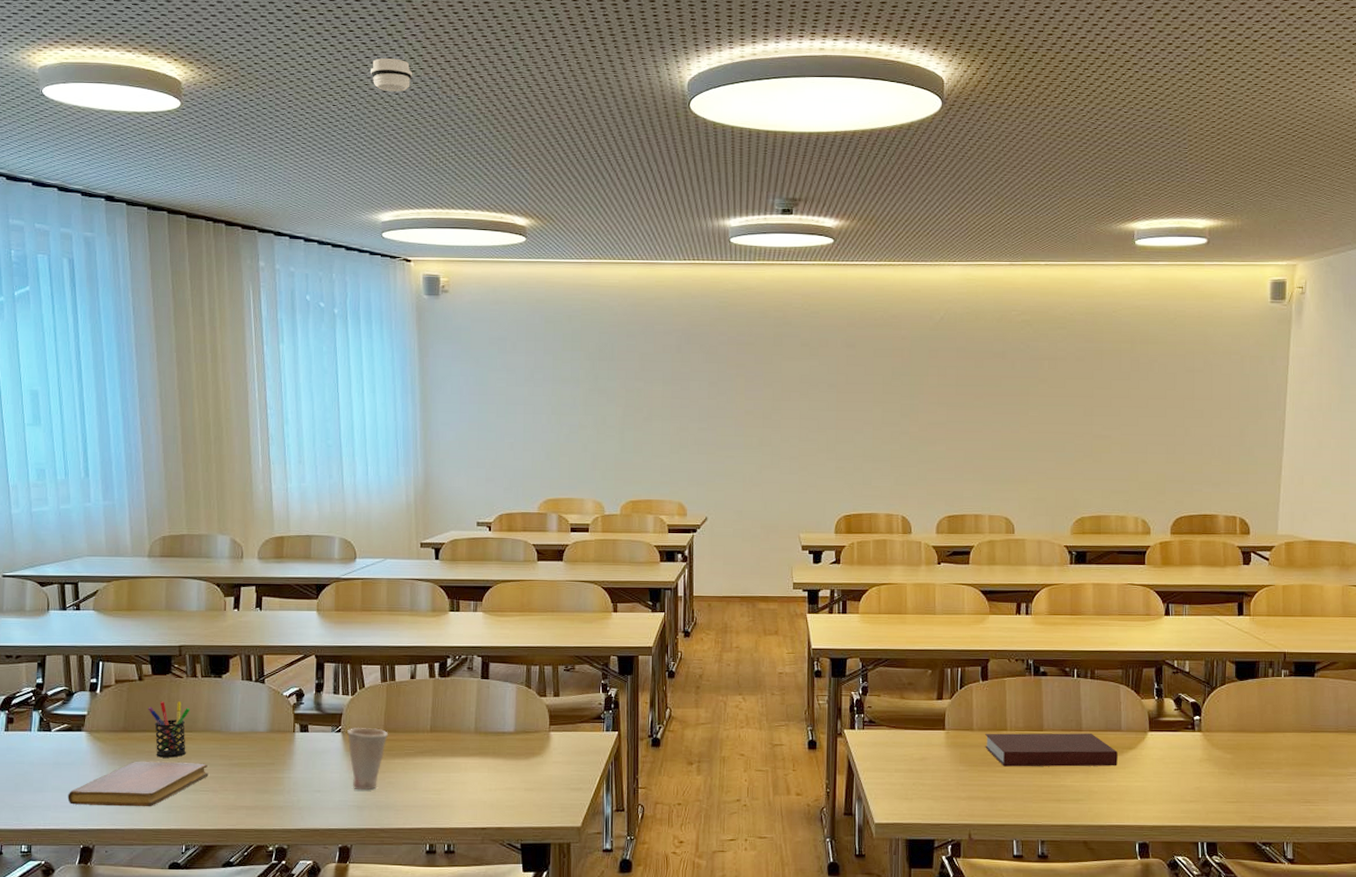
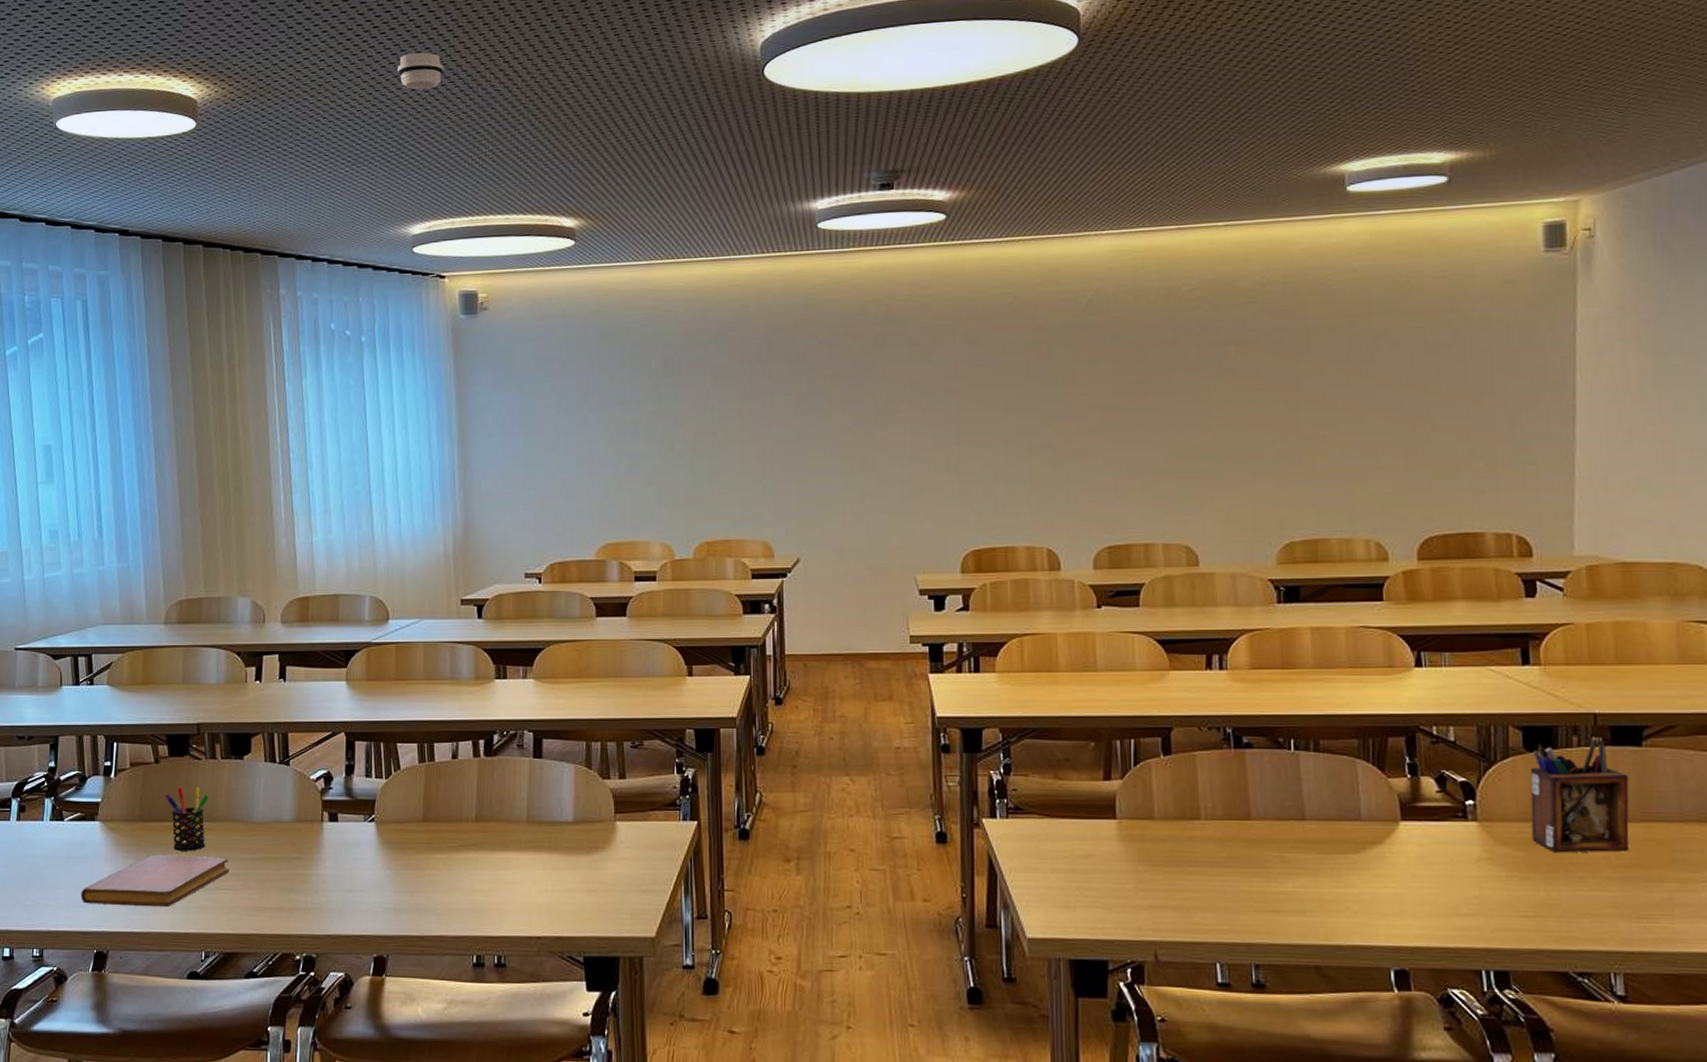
cup: present [347,727,389,790] -> none [381,815,428,890]
notebook: present [985,733,1118,767] -> none [1171,822,1358,867]
desk organizer: none [1238,671,1304,755] -> present [1530,739,1629,853]

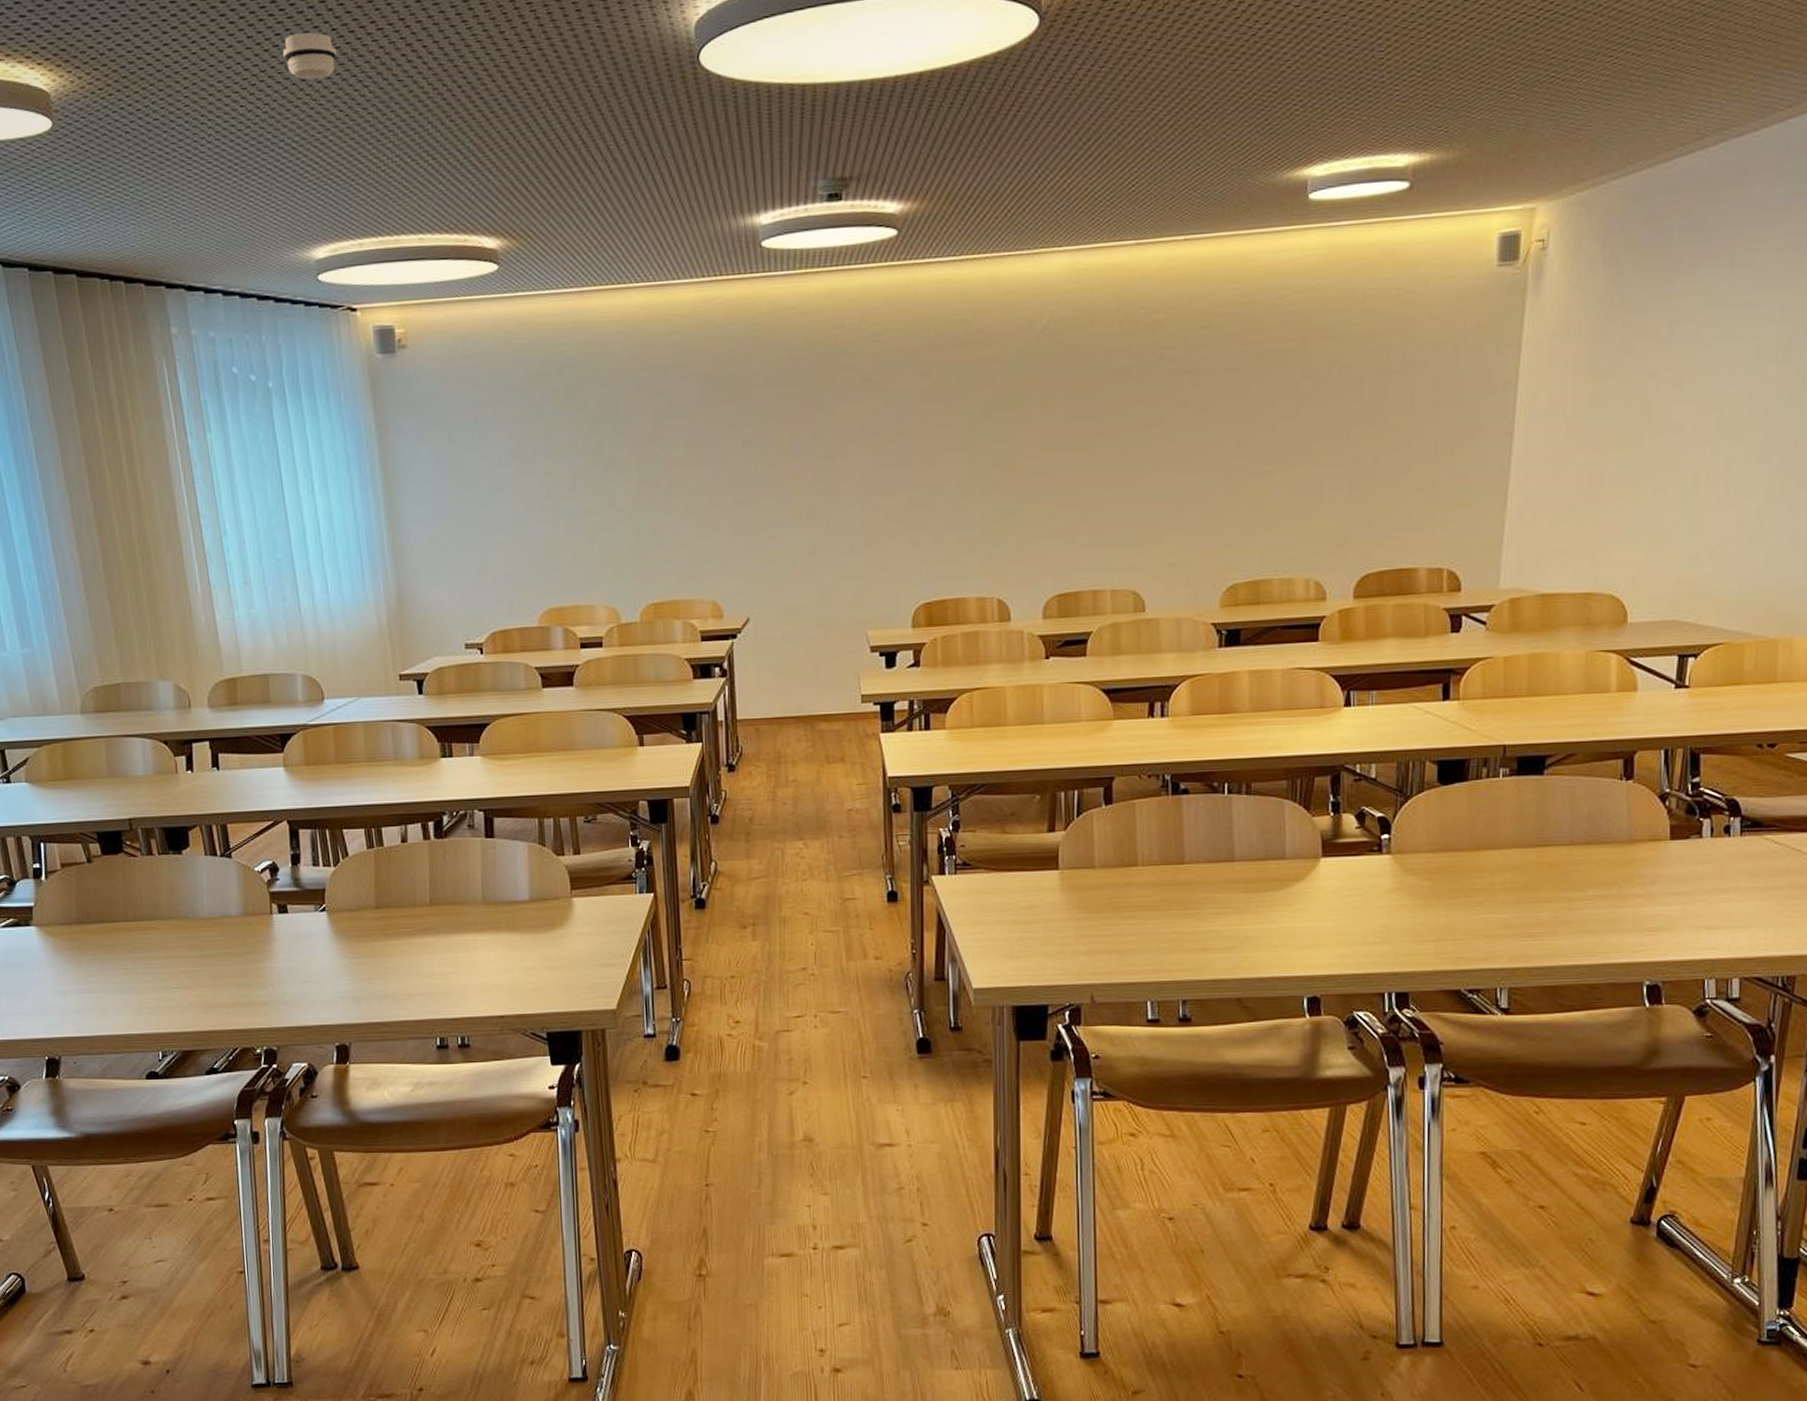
notebook: present [81,854,229,908] -> none [24,956,179,1011]
pen holder: present [164,786,210,851] -> none [102,884,151,952]
desk organizer: present [1530,739,1629,853] -> none [1439,770,1529,880]

